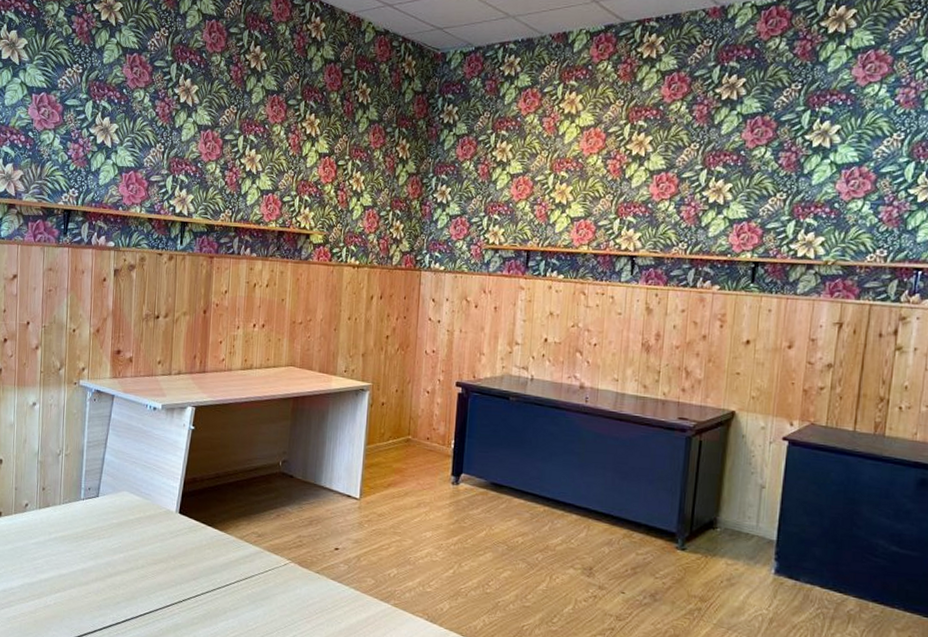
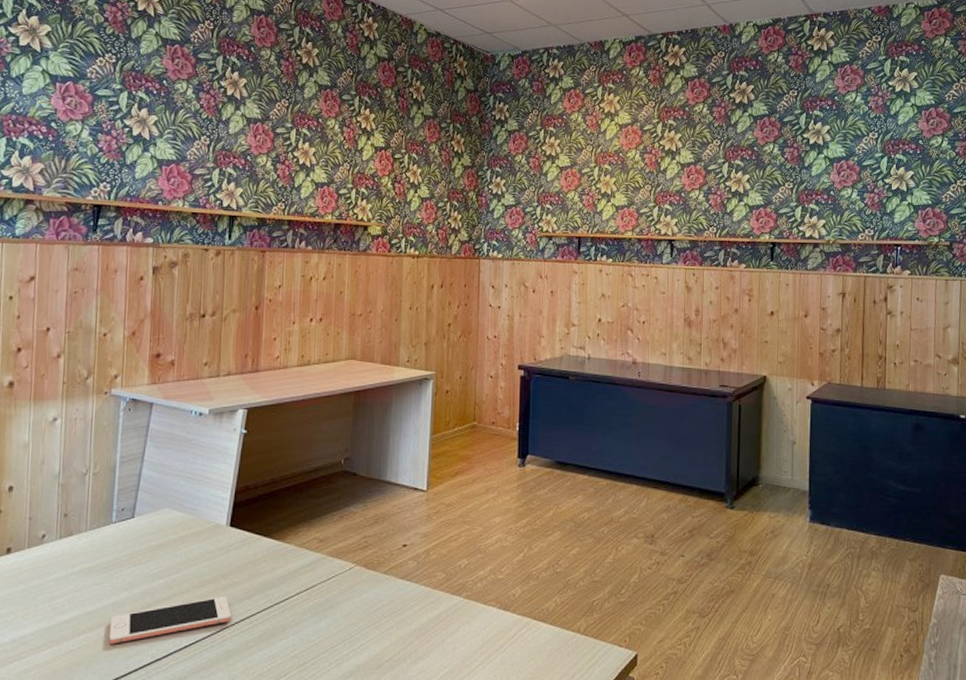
cell phone: none [78,575,180,605] -> present [108,596,231,645]

